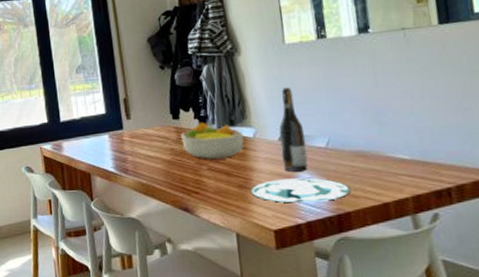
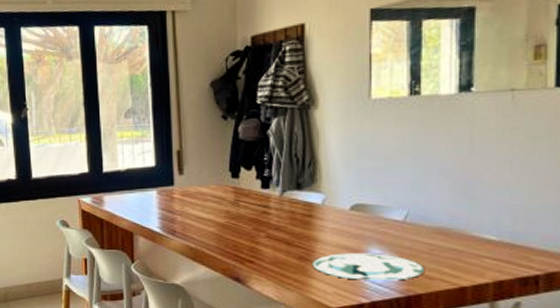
fruit bowl: present [181,122,244,159] -> none [239,183,312,225]
wine bottle: present [278,87,308,172] -> none [352,150,381,246]

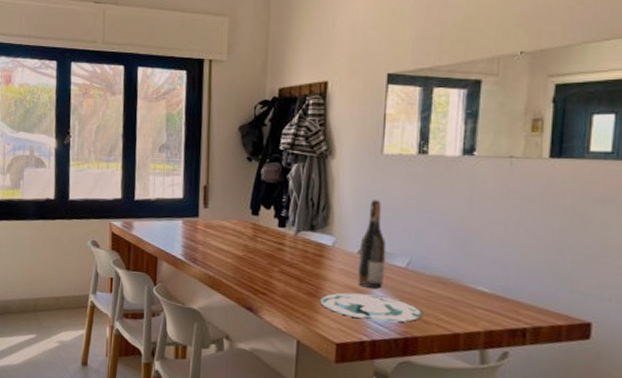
wine bottle: none [352,150,381,246] -> present [358,200,387,289]

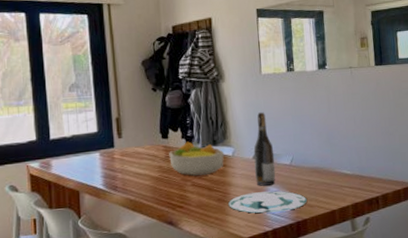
fruit bowl: none [257,222,323,263] -> present [169,141,225,176]

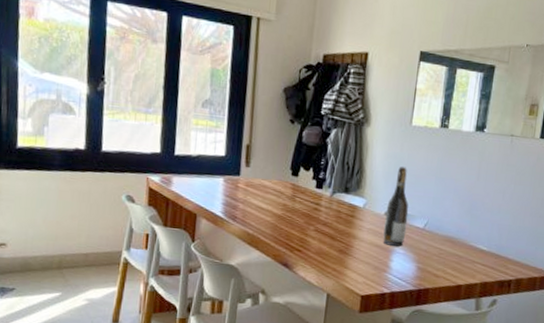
fruit bowl: present [169,141,225,176] -> none [296,183,355,222]
plate: present [228,191,307,214] -> none [349,250,434,276]

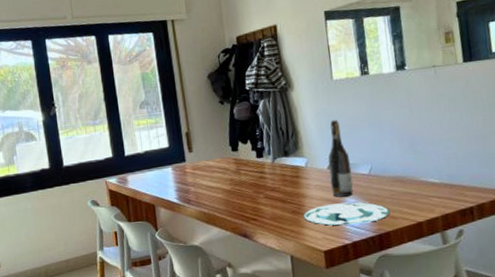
plate: none [349,250,434,276] -> present [303,202,389,226]

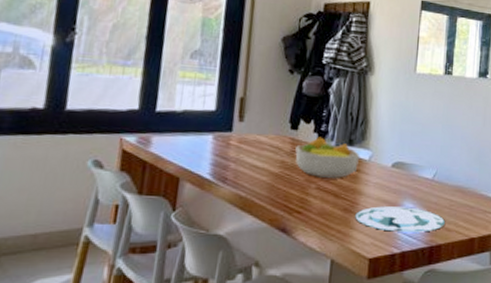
fruit bowl: none [239,153,297,188] -> present [295,136,360,178]
wine bottle: present [328,120,354,197] -> none [391,115,417,200]

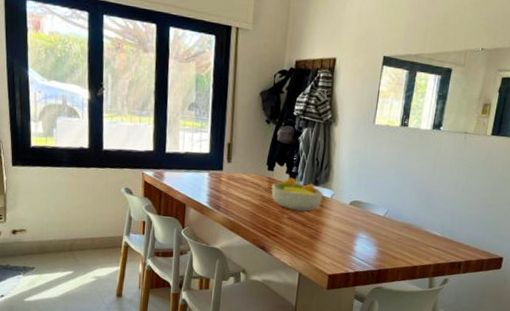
plate: present [355,206,445,232] -> none [318,235,393,258]

